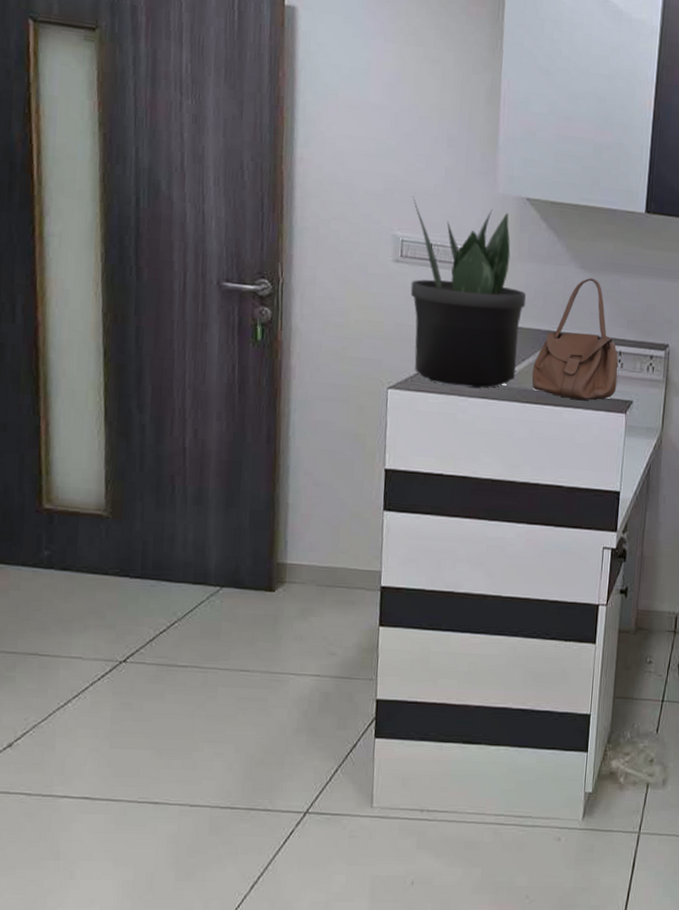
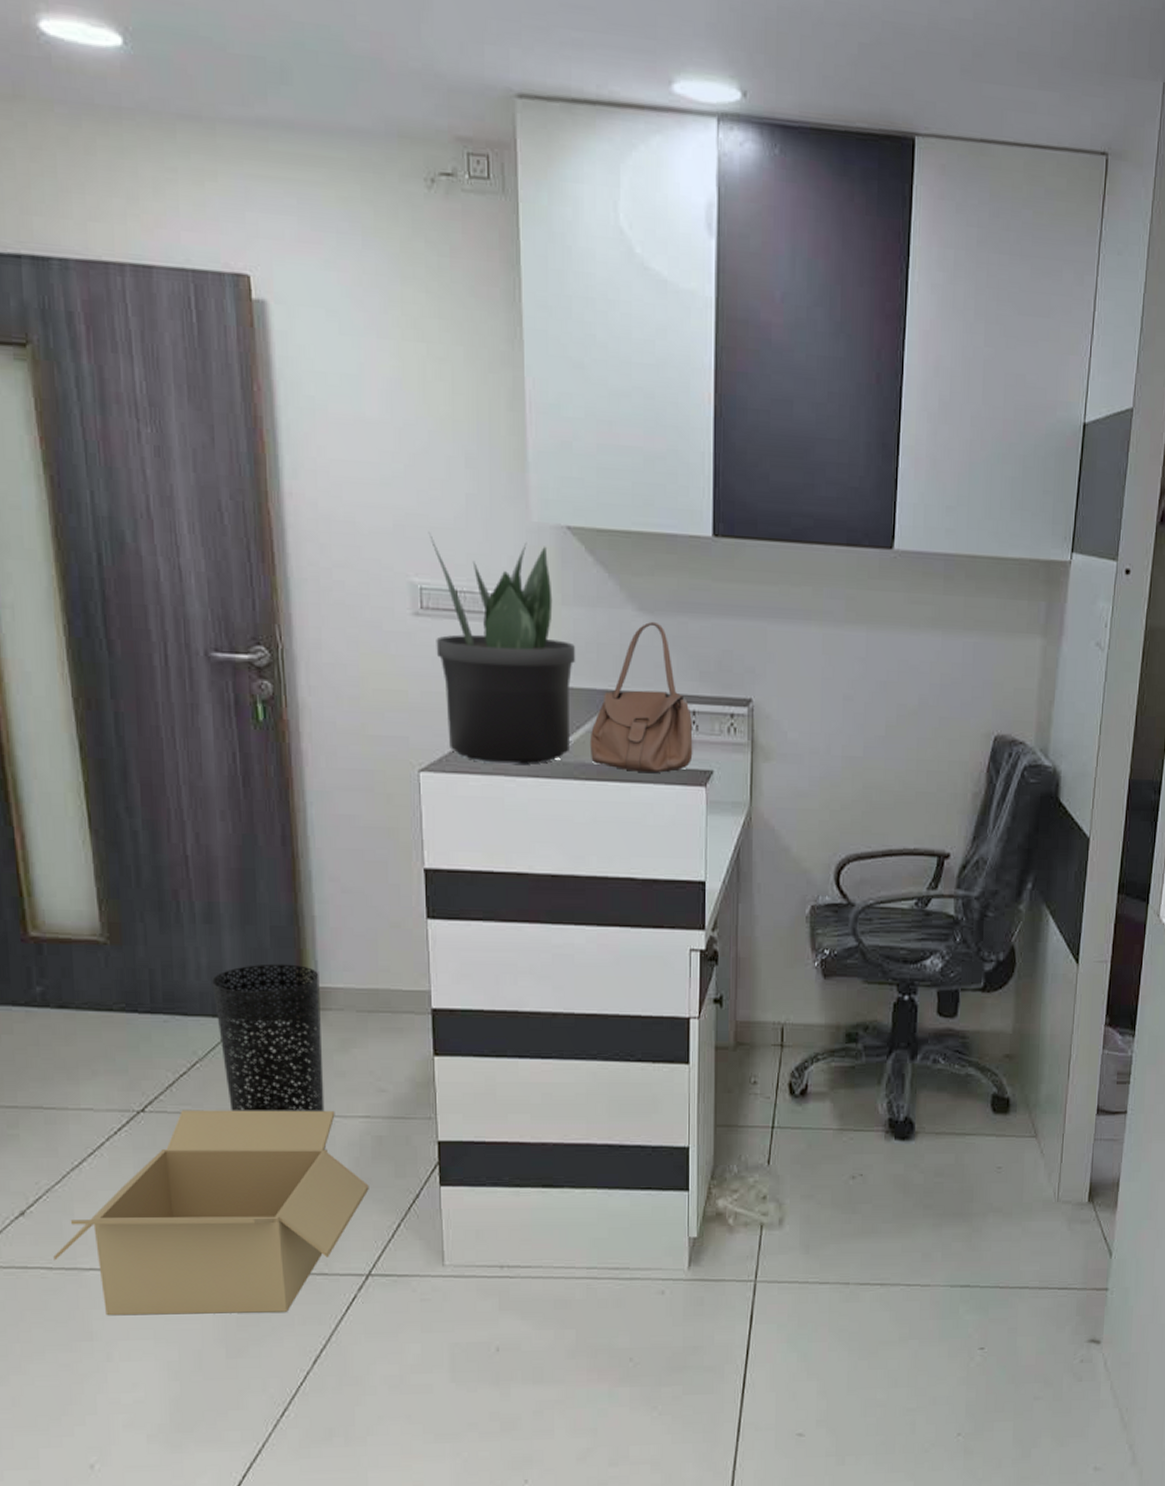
cardboard box: none [33,662,314,842] -> present [53,1110,369,1316]
umbrella stand: none [195,541,288,703] -> present [212,963,326,1150]

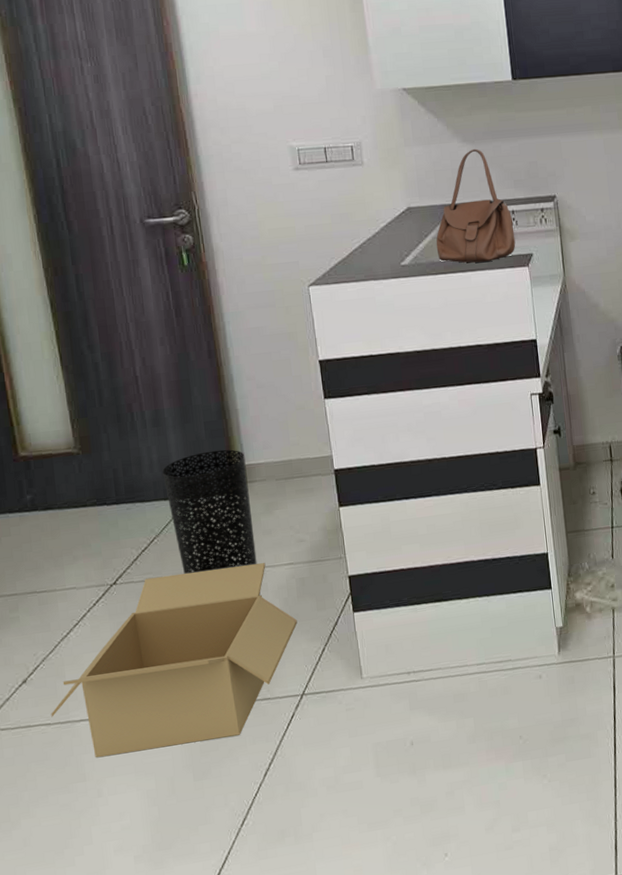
planter: present [428,532,576,764] -> none [300,105,421,272]

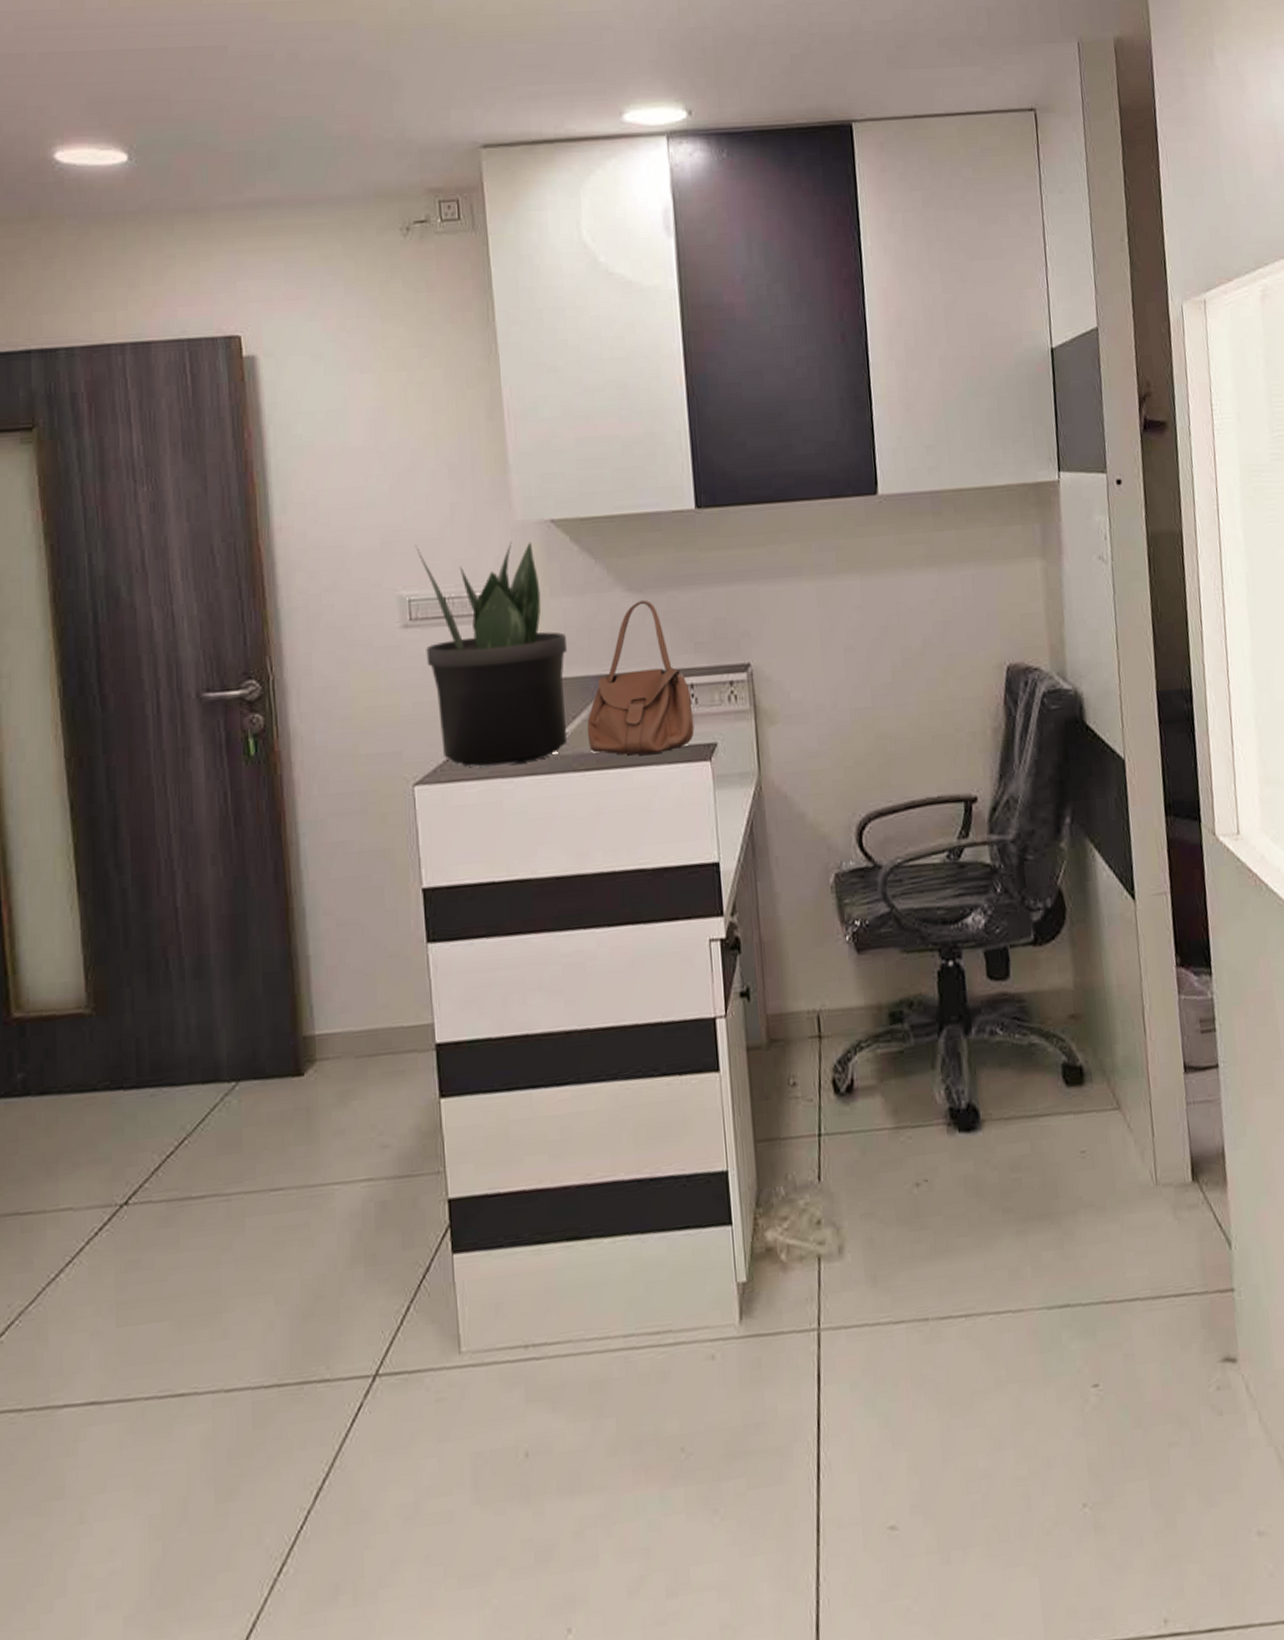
cardboard box: present [51,563,298,758] -> none [24,1177,374,1464]
umbrella stand: present [162,449,261,596] -> none [202,1012,325,1226]
planter: none [300,105,421,272] -> present [414,542,568,767]

